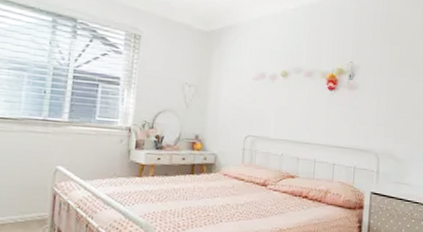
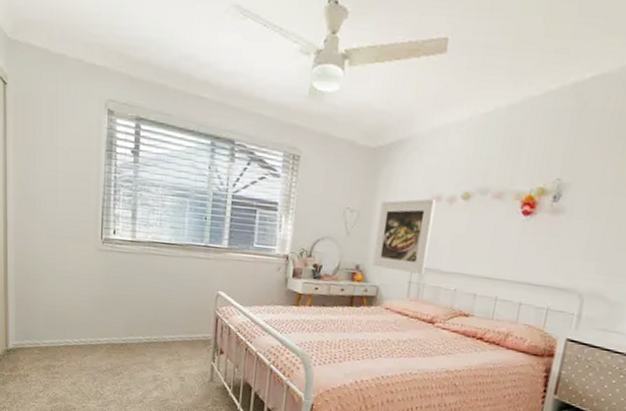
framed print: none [210,76,262,143] -> present [372,198,437,275]

